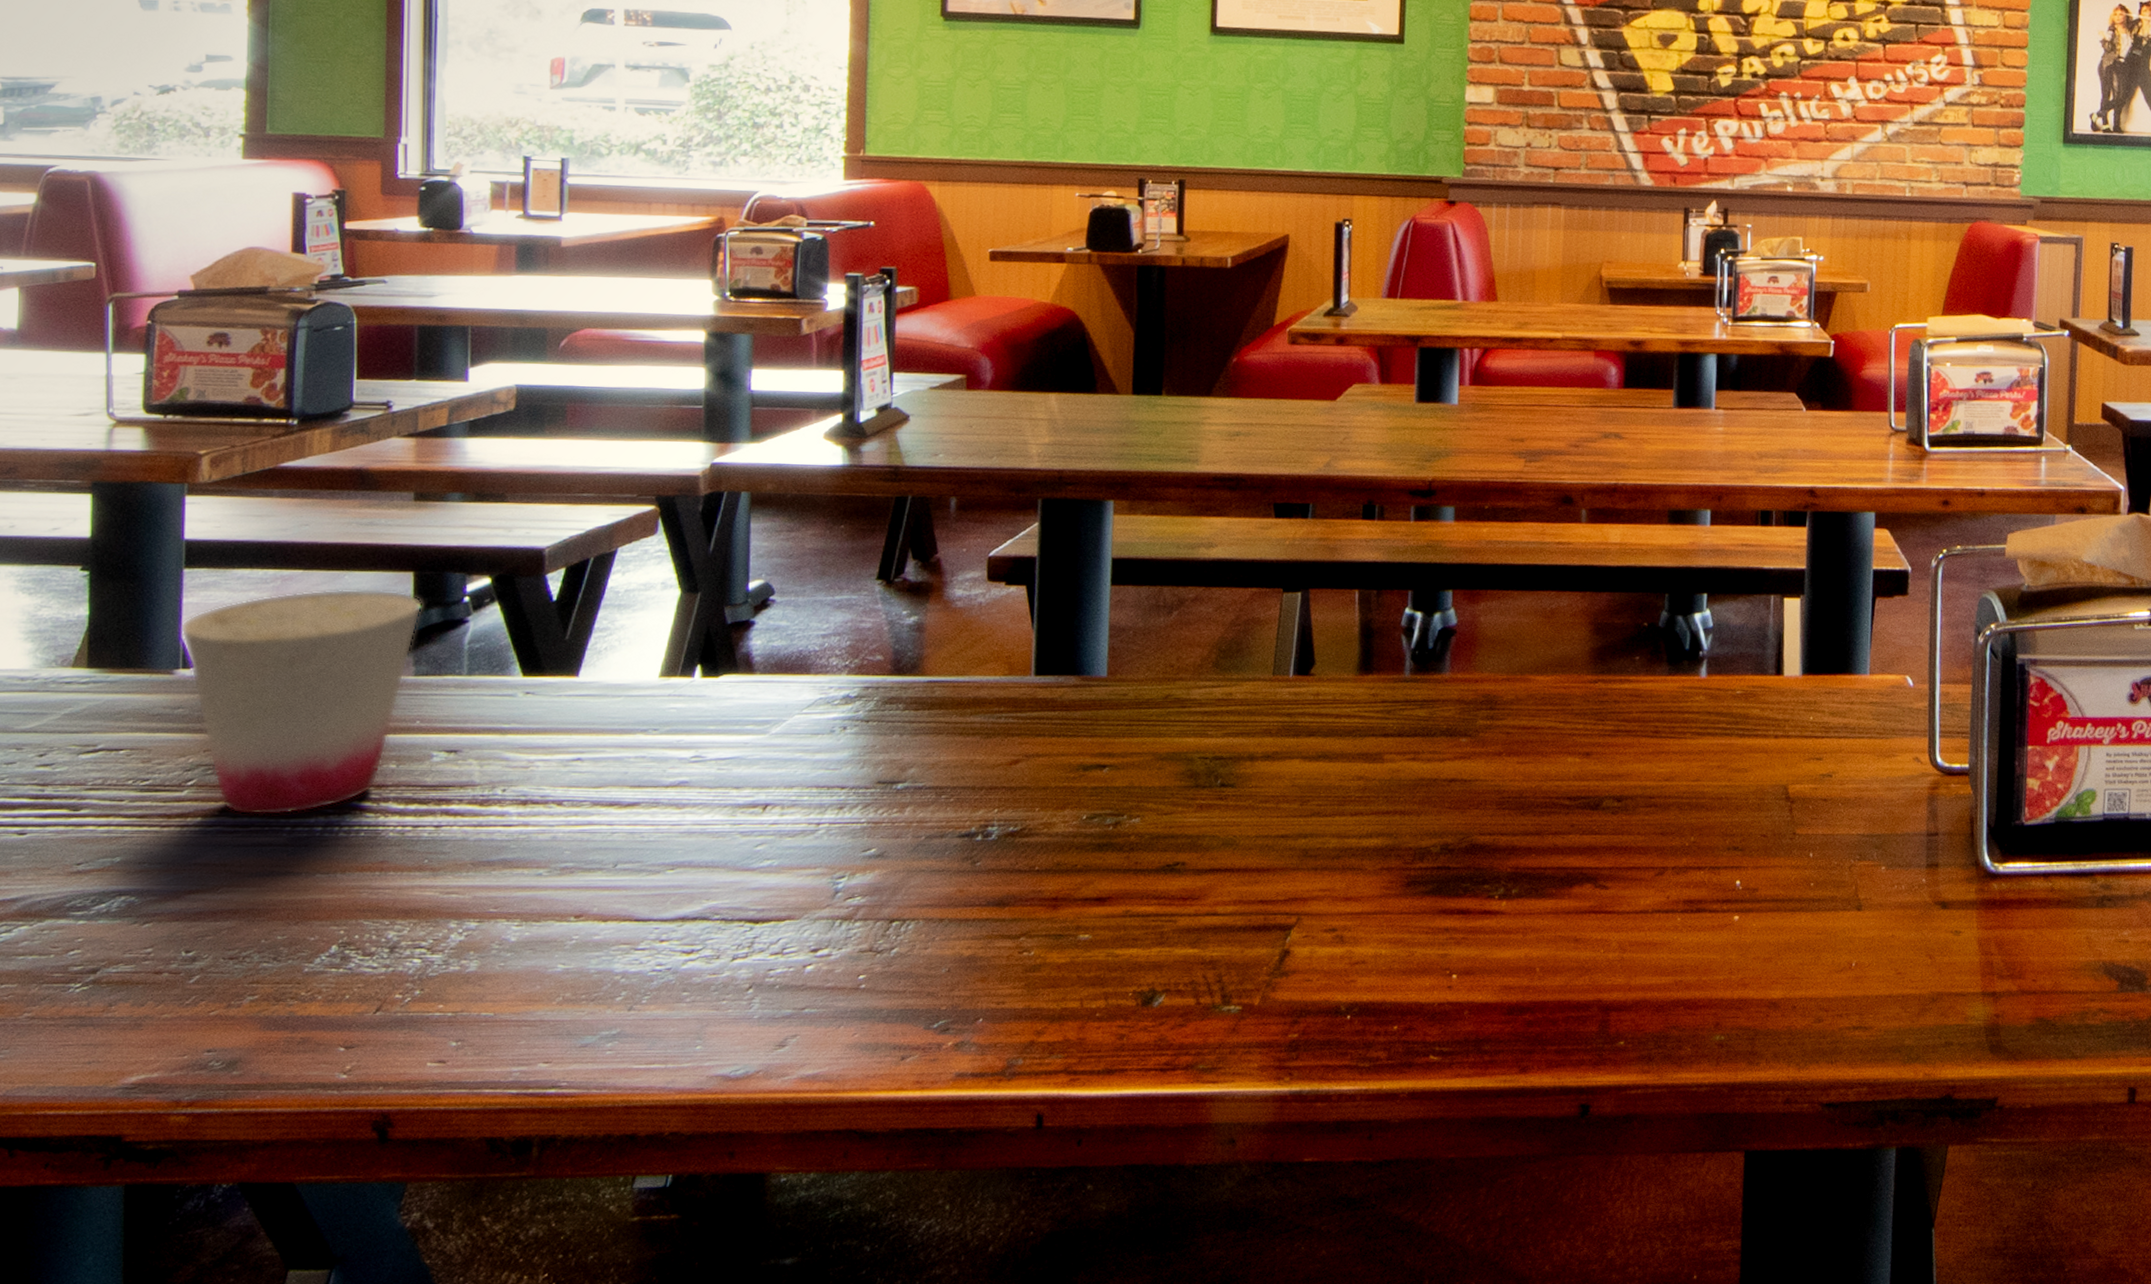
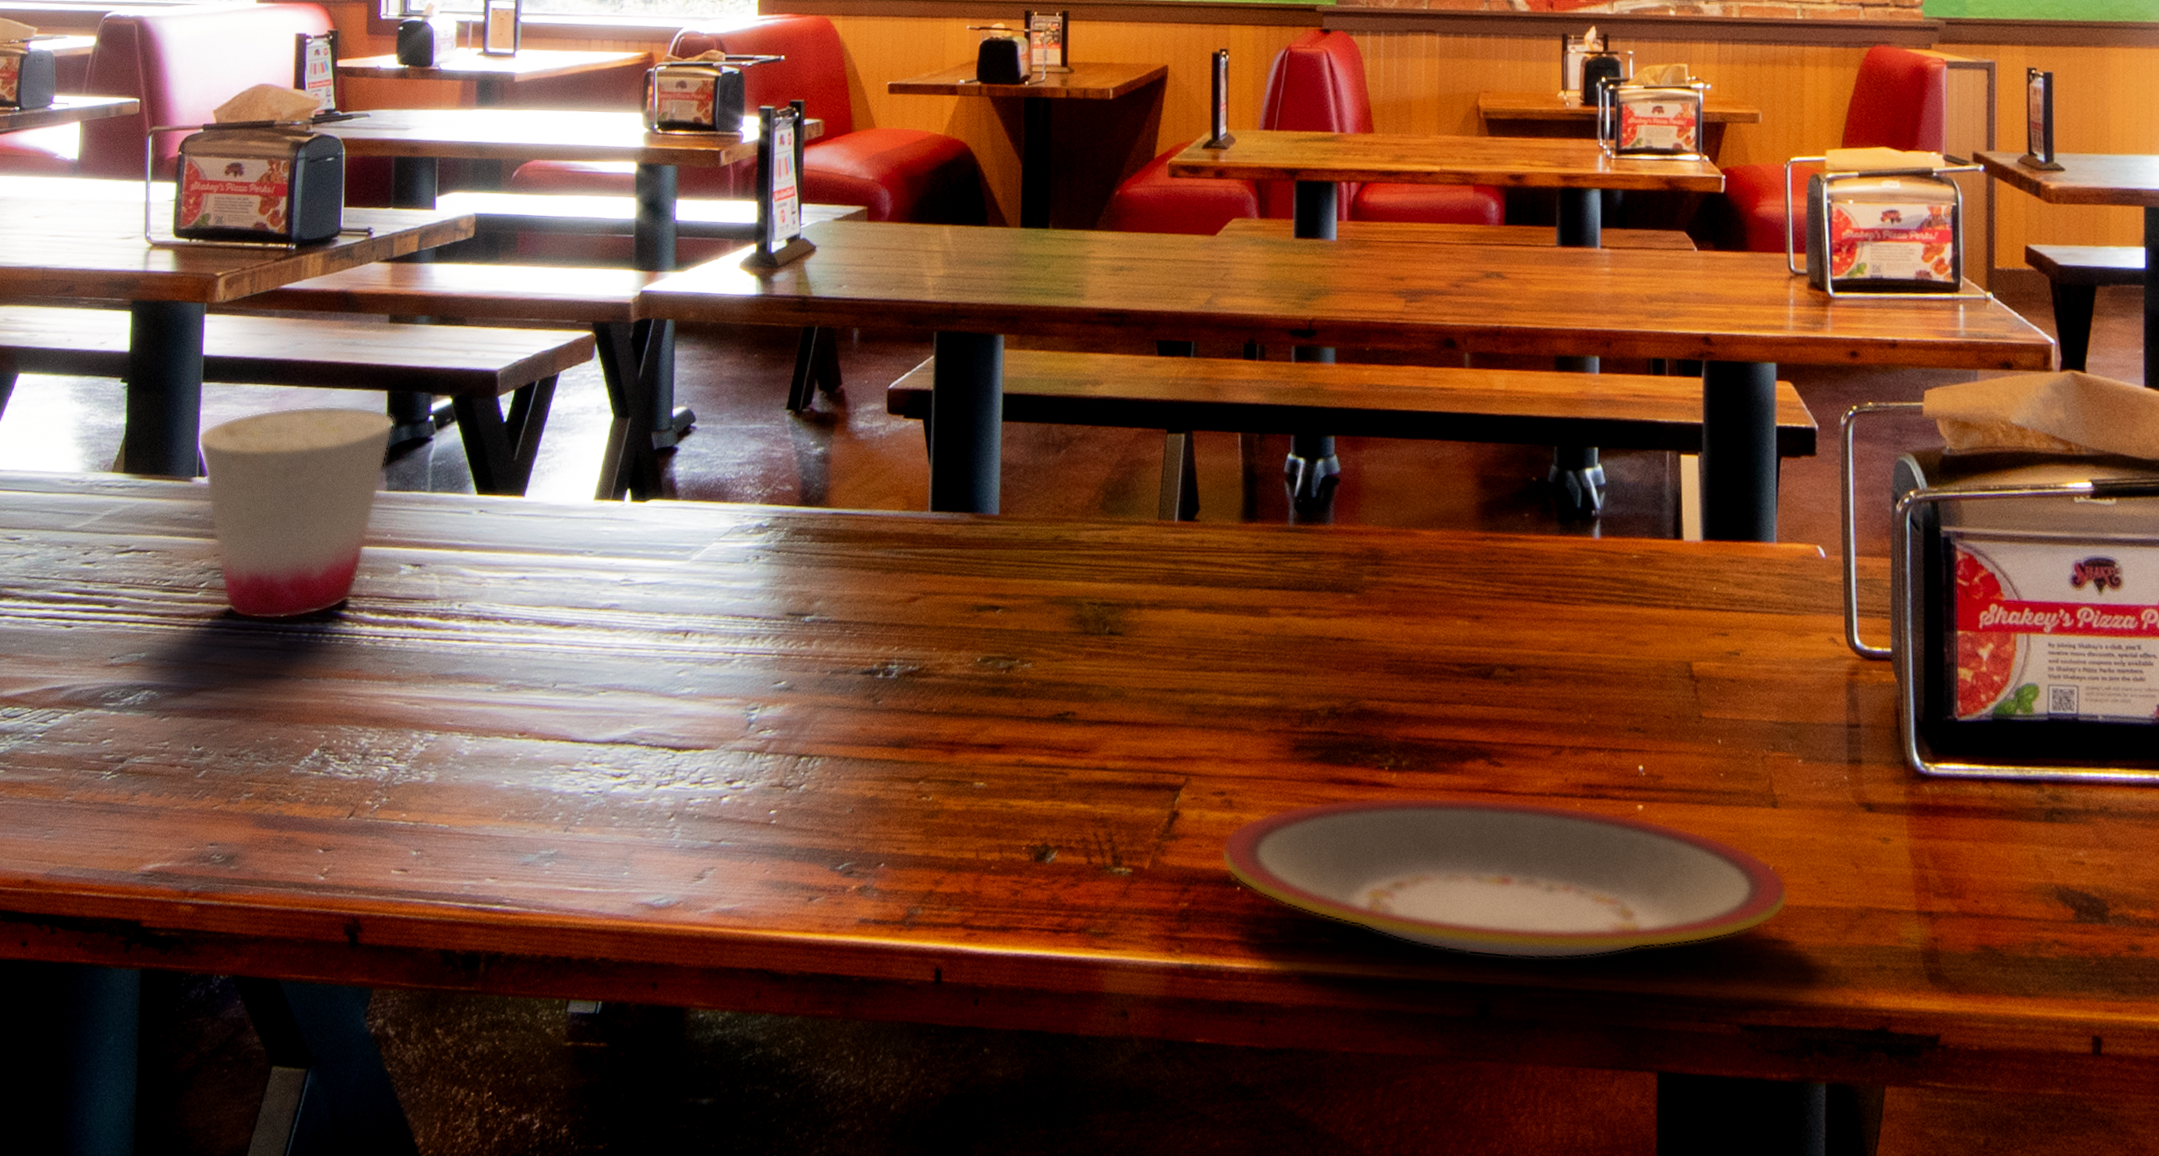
plate: none [1332,919,1868,1061] -> present [1221,796,1788,959]

